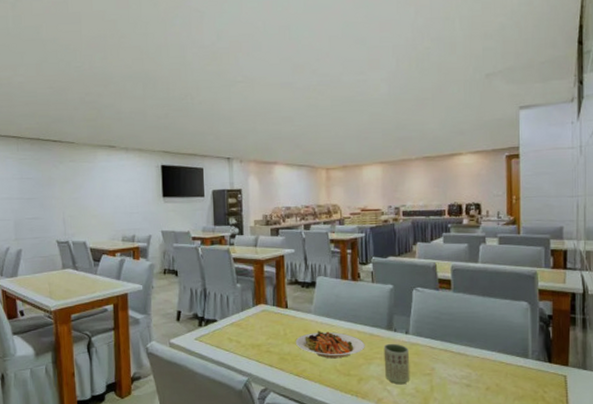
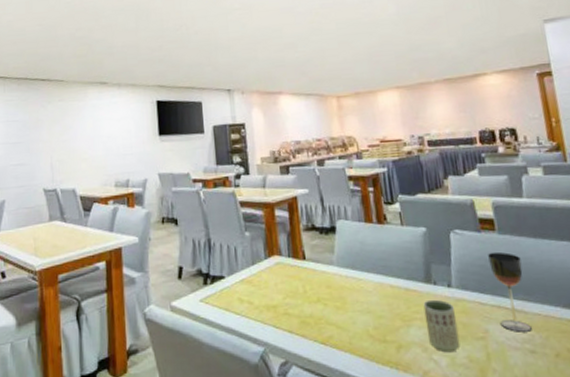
salad: present [295,330,365,359] -> none [317,286,401,321]
wineglass: none [442,306,470,370] -> present [488,252,532,332]

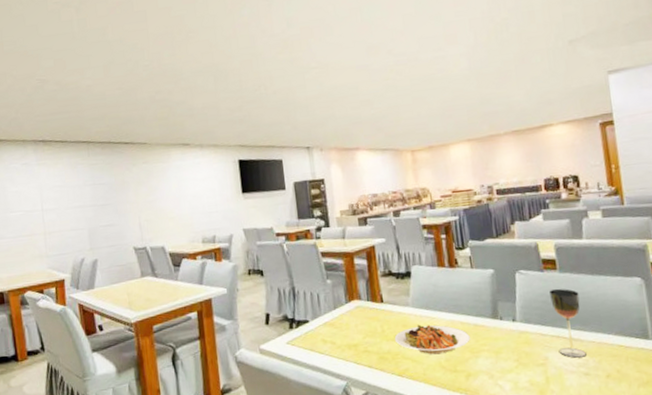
salad: none [317,286,401,321] -> present [394,324,470,355]
cup: present [423,299,461,353] -> none [490,333,523,379]

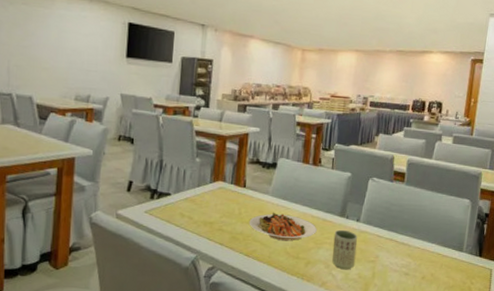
cup: none [490,333,523,379] -> present [331,229,358,270]
wineglass: present [549,288,587,358] -> none [388,198,417,260]

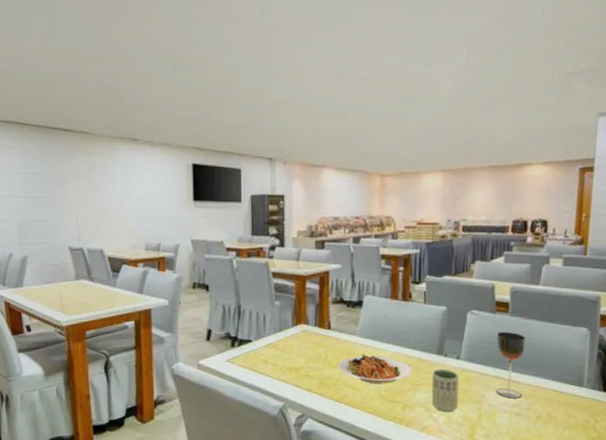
wineglass: none [388,198,417,260] -> present [496,331,525,398]

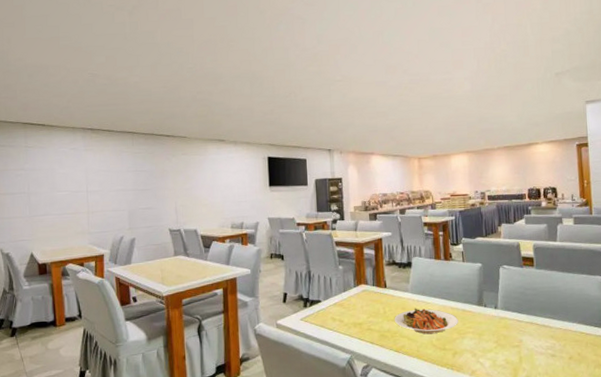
cup: present [431,369,460,413] -> none [475,318,501,357]
wineglass: present [496,331,525,398] -> none [527,282,554,342]

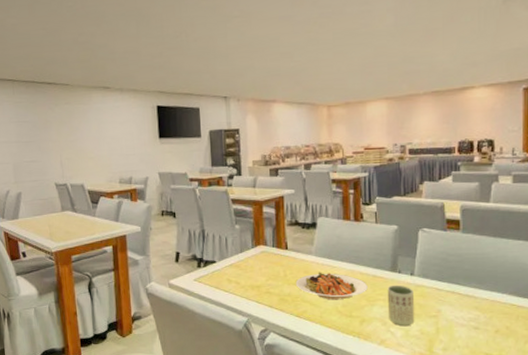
cup: none [475,318,501,357] -> present [387,285,415,327]

